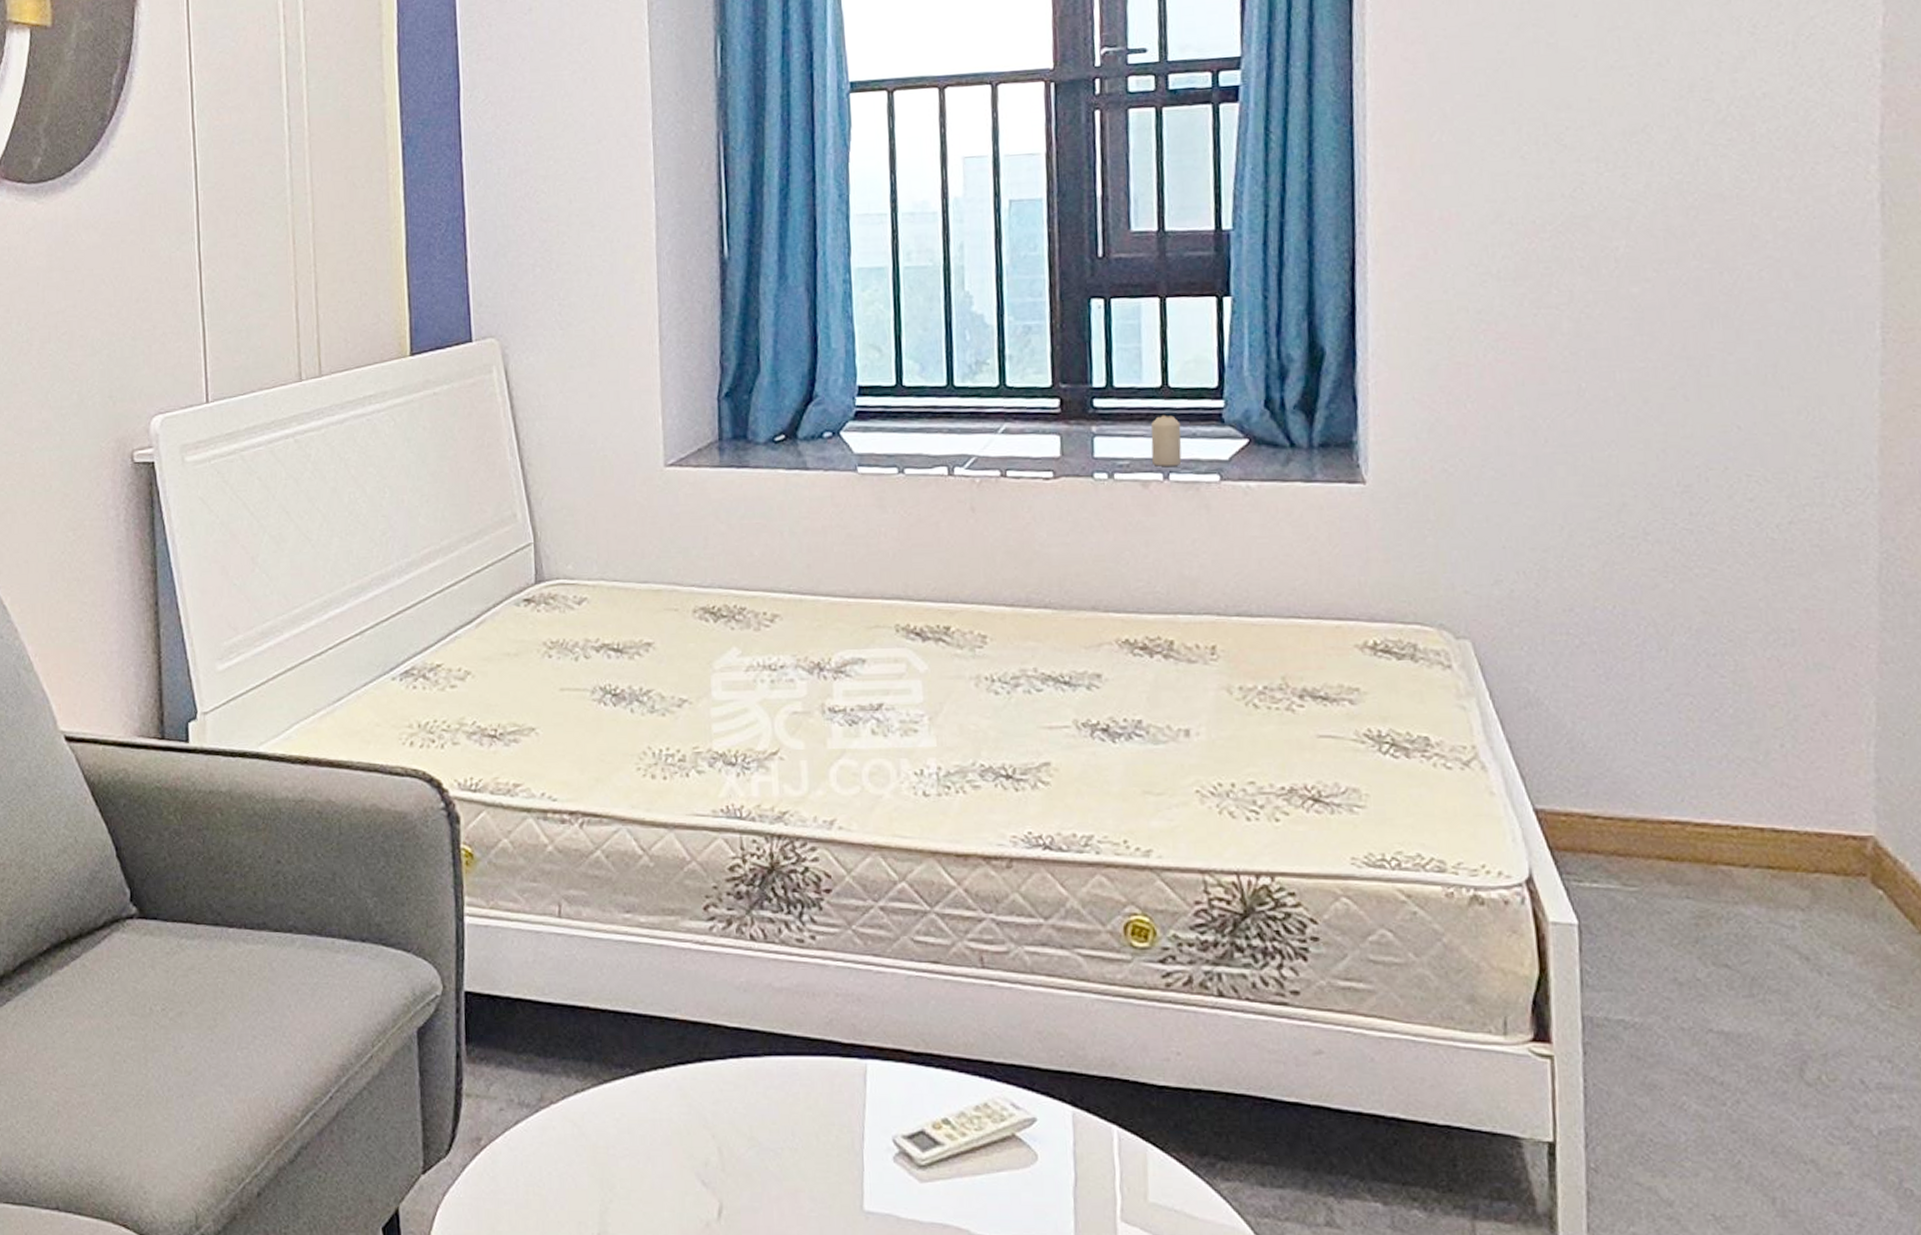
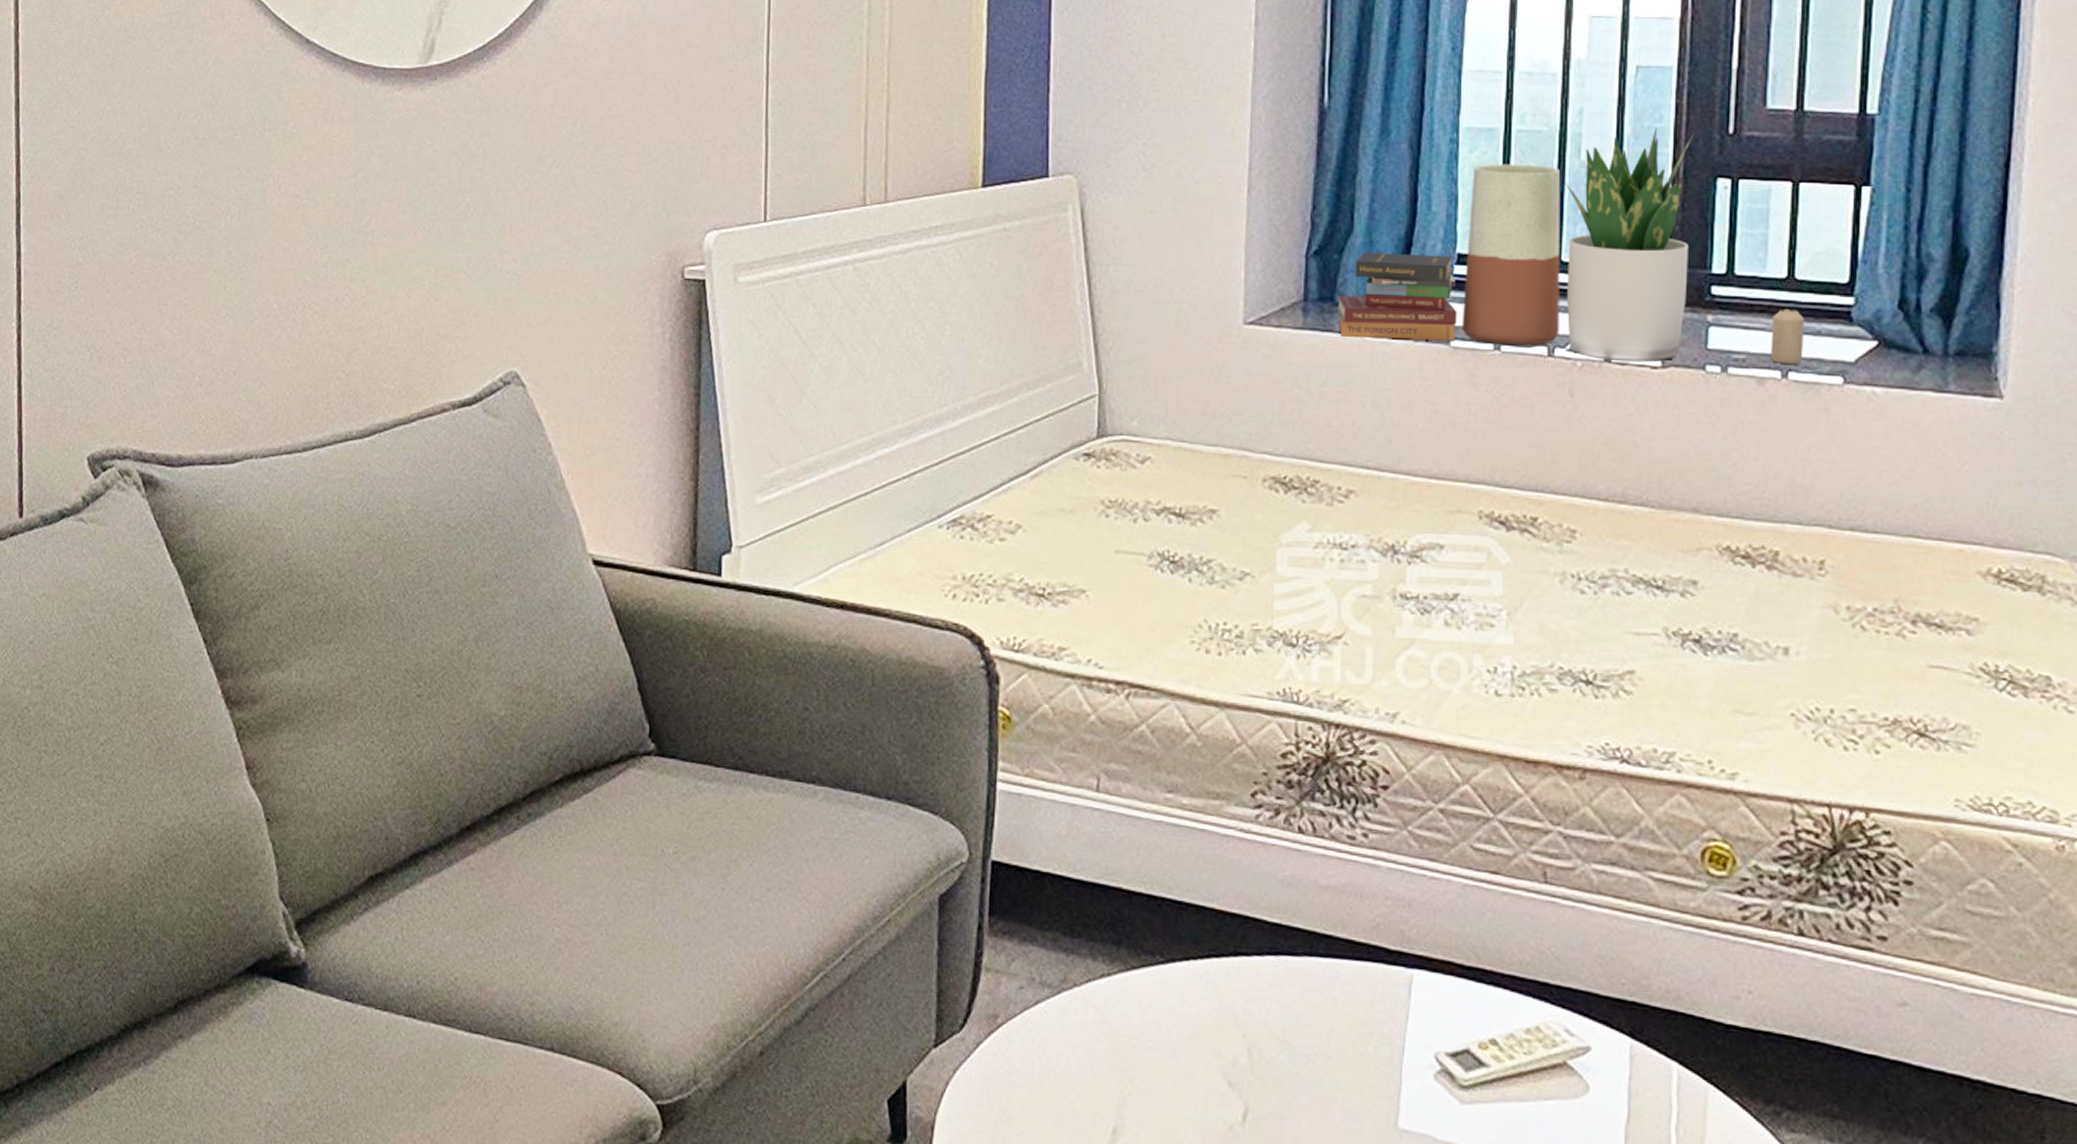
books: none [749,388,862,473] -> present [1336,252,1457,341]
vase: none [866,298,957,468] -> present [1461,164,1561,346]
planter: none [951,257,1072,476] -> present [1564,128,1694,363]

